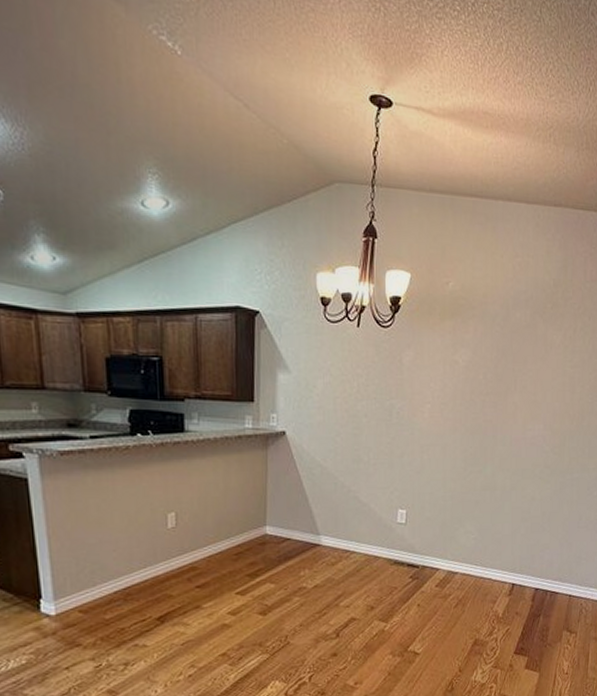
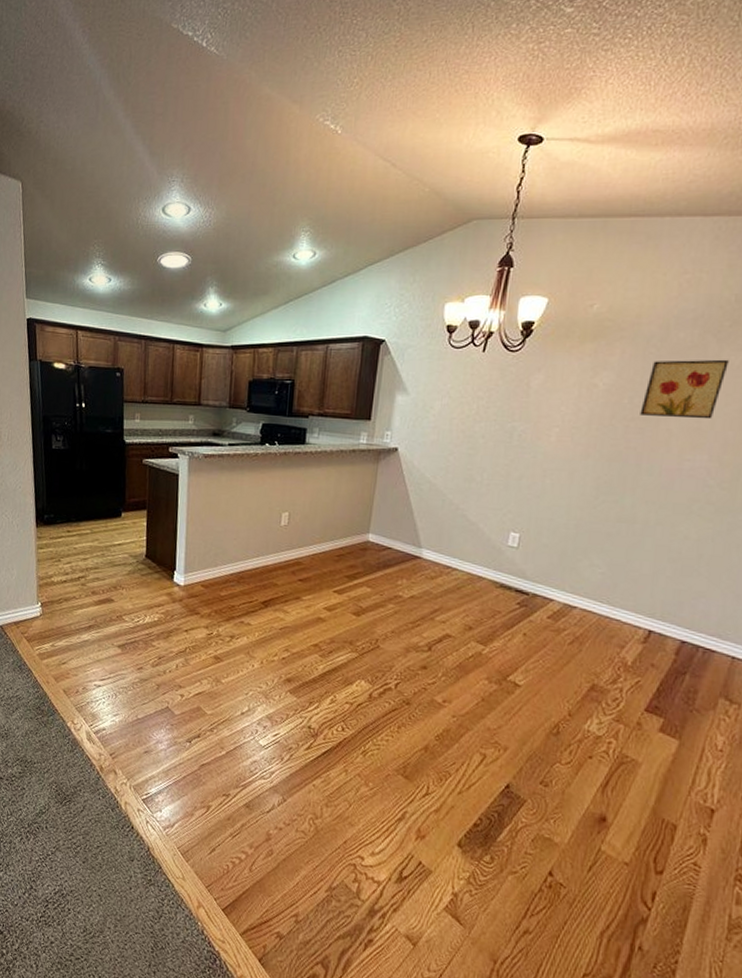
wall art: none [492,338,552,393] -> present [640,359,729,420]

